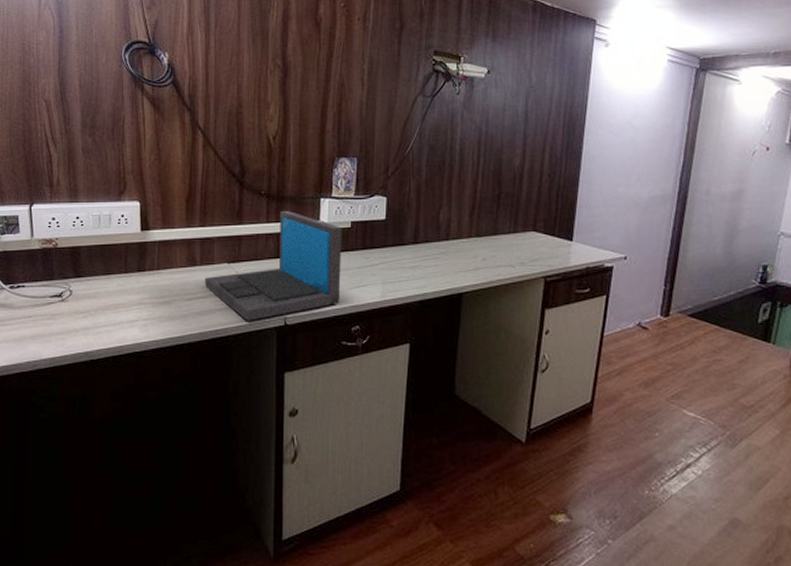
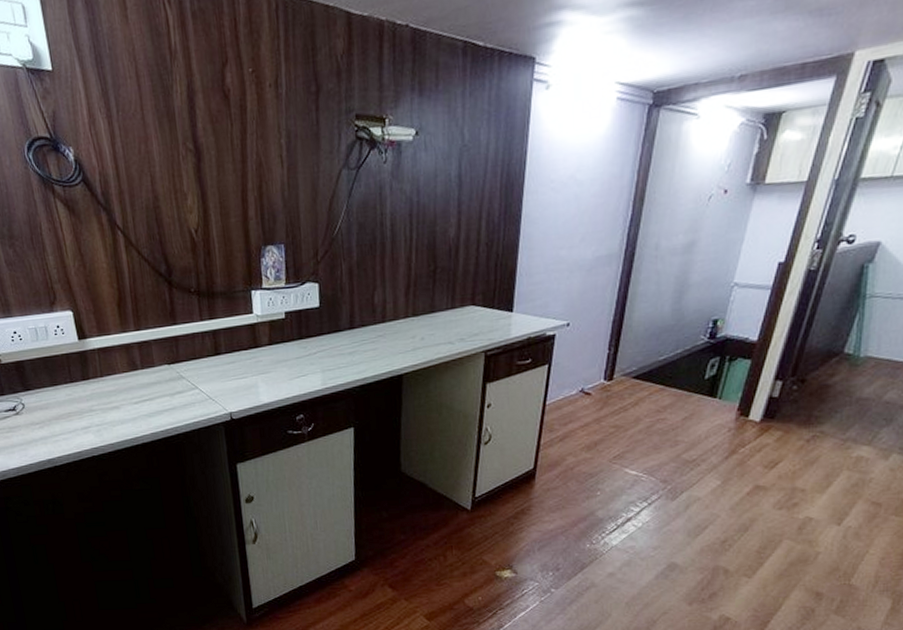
laptop: present [204,211,342,321] -> none [147,307,282,419]

